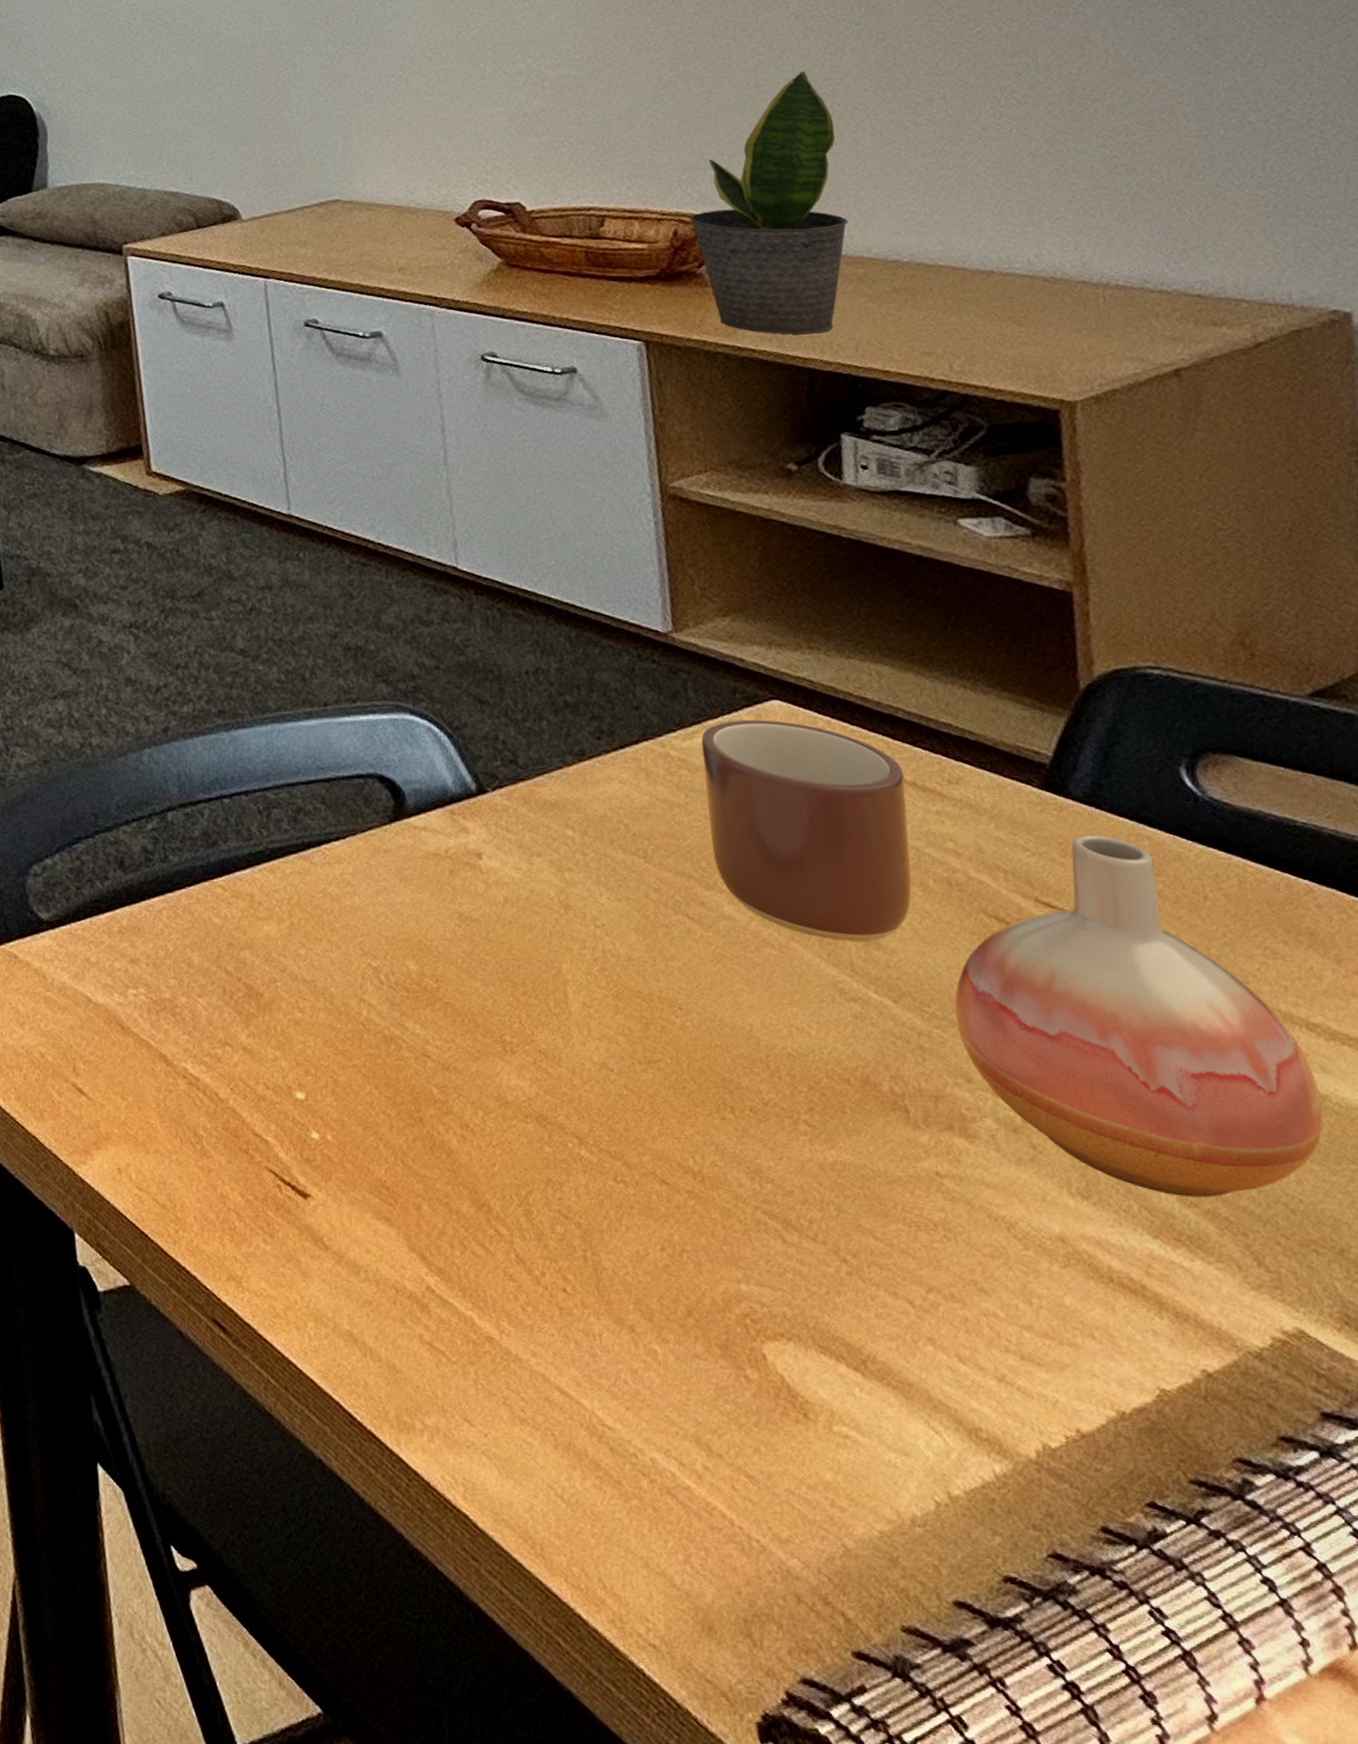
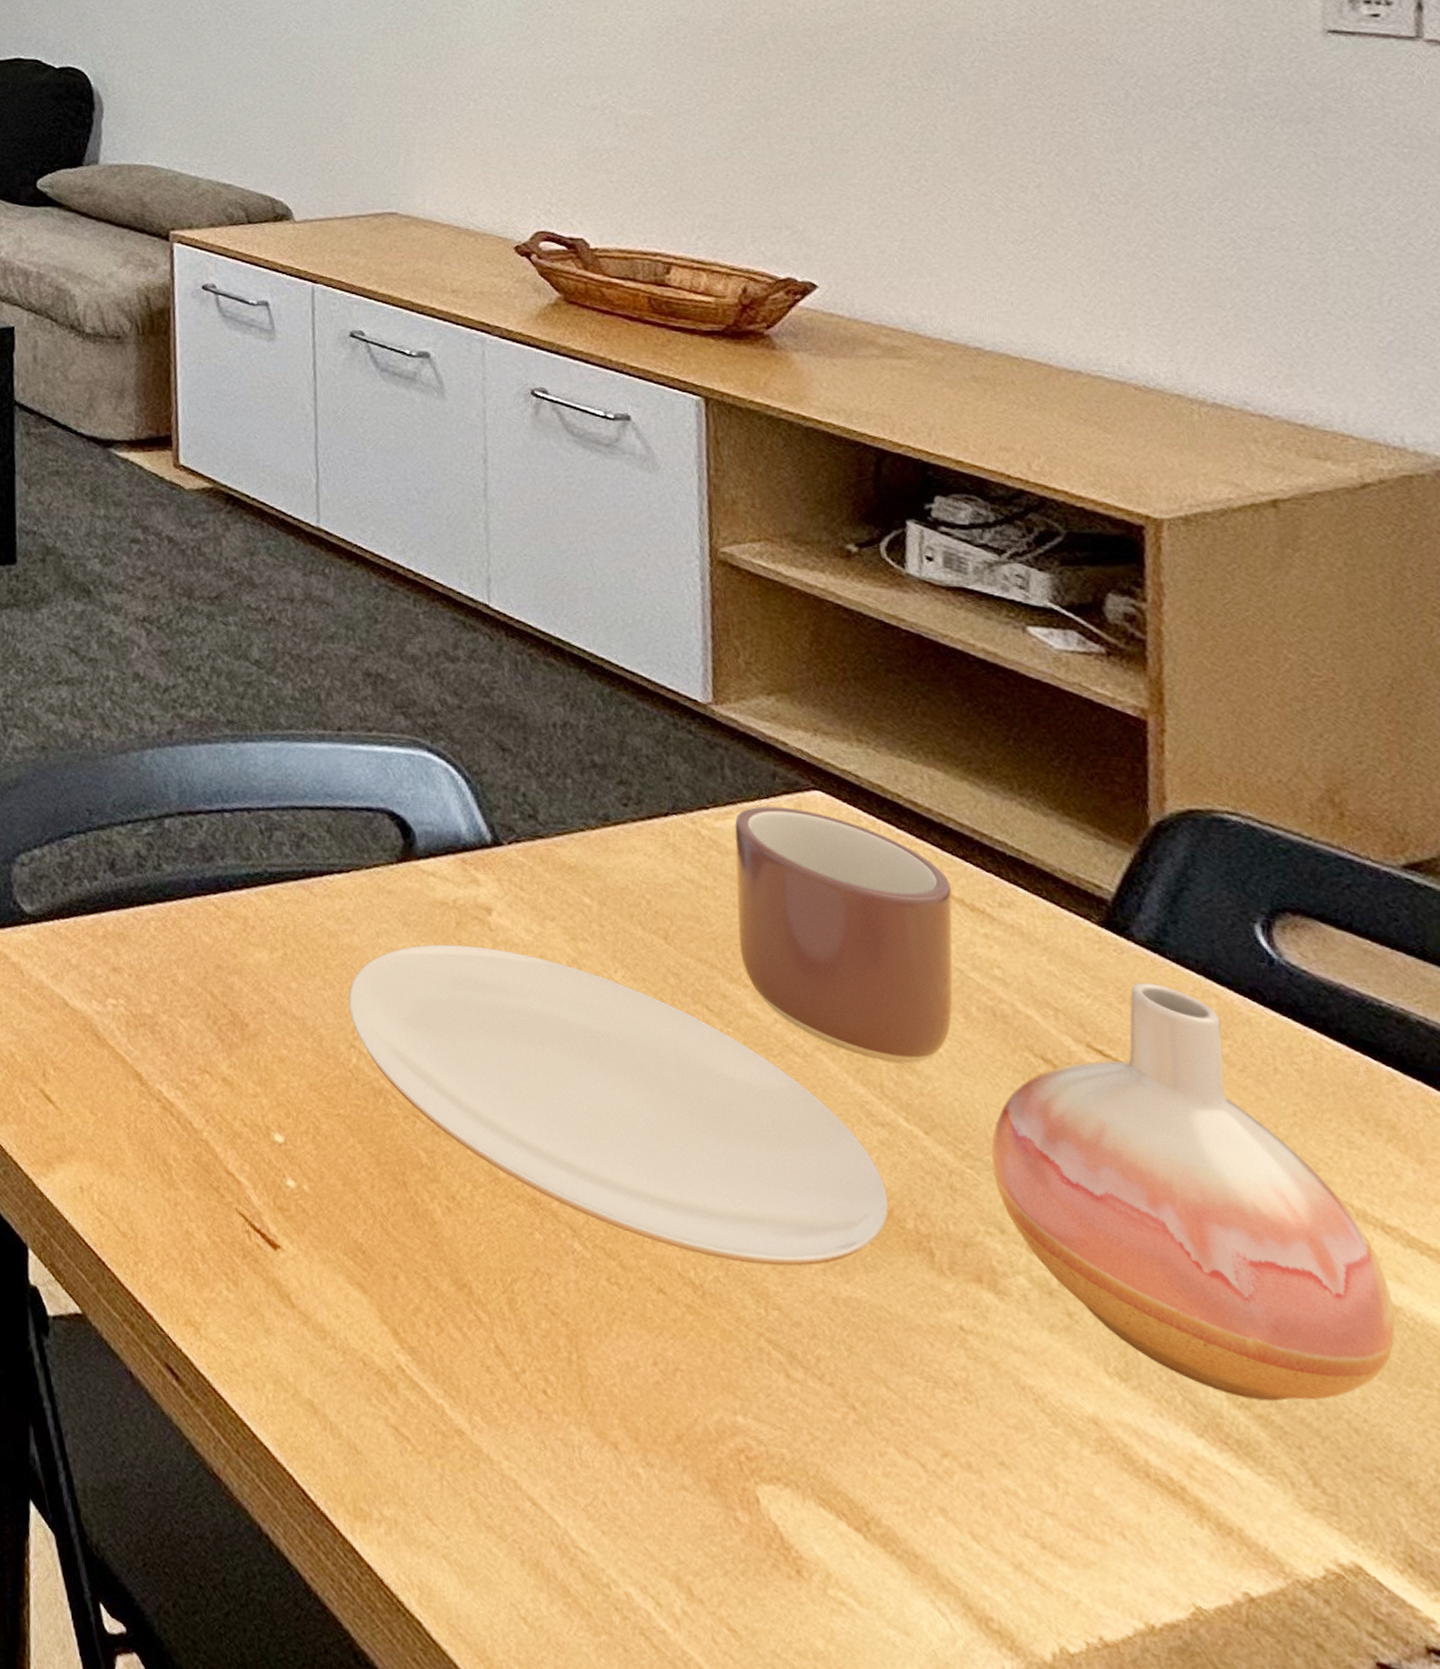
plate: none [354,890,866,1144] -> present [348,944,889,1267]
potted plant: present [689,70,849,335] -> none [760,140,929,413]

